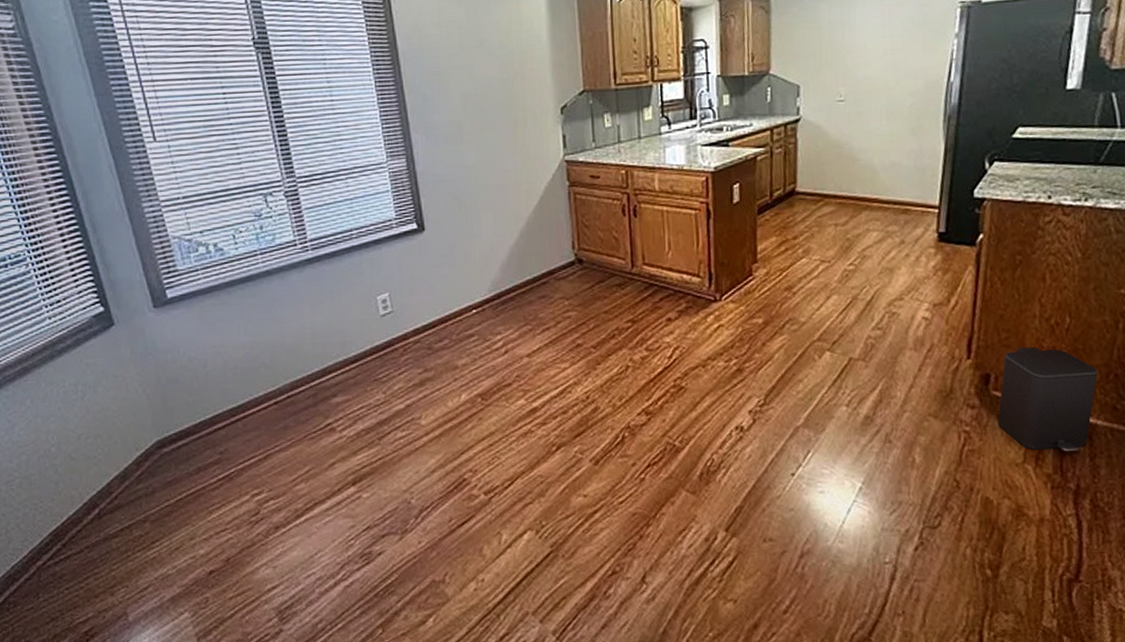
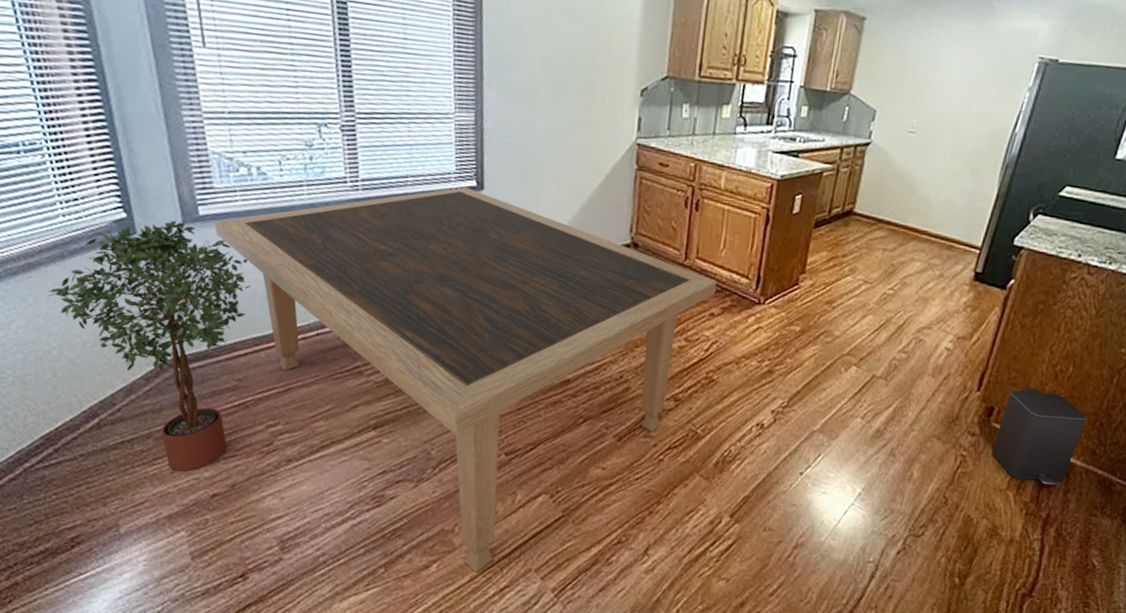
potted tree: none [42,306,221,553] -> present [47,220,251,472]
dining table: none [182,230,670,623] -> present [214,186,718,573]

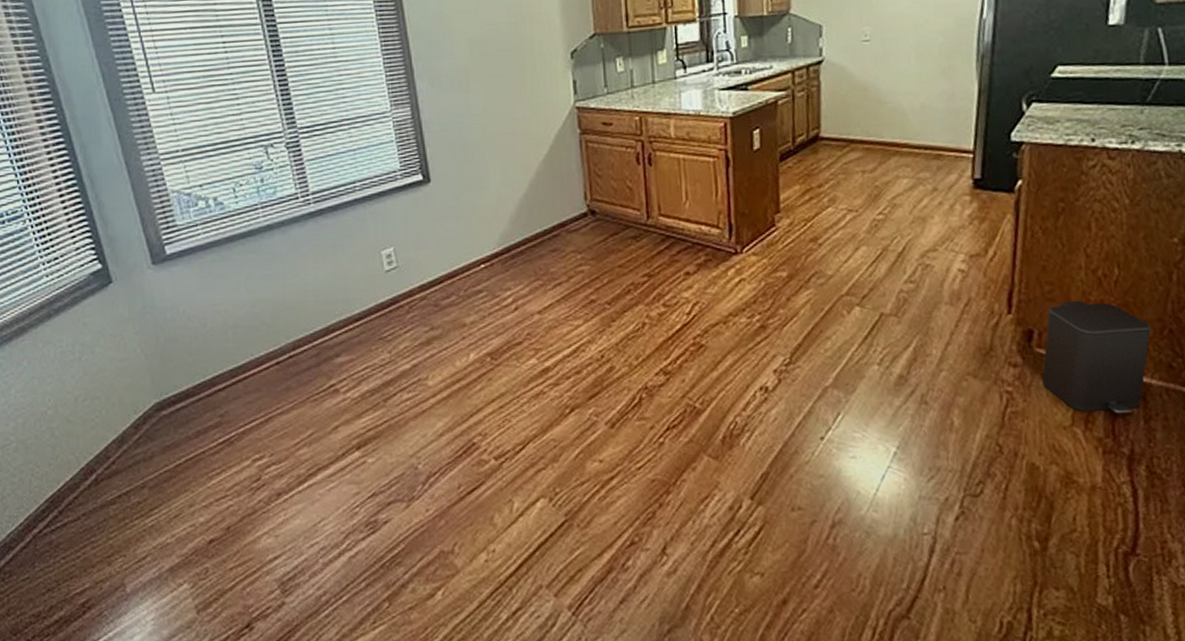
potted tree: present [47,220,251,472] -> none [39,263,221,520]
dining table: present [214,186,718,573] -> none [181,182,688,597]

